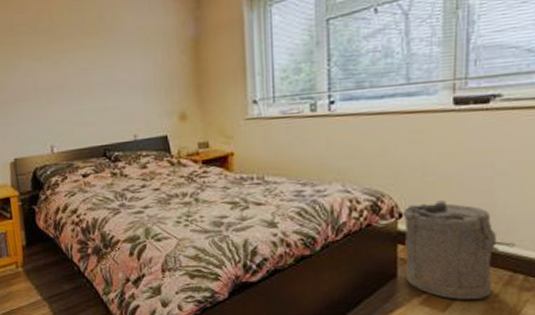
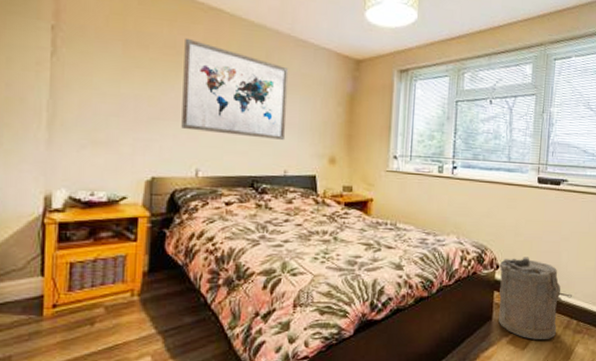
wall art: none [20,15,131,109] -> present [181,38,289,140]

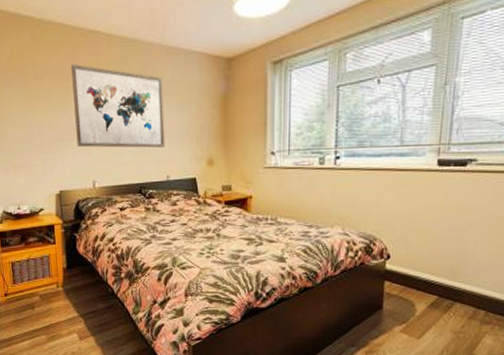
laundry hamper: present [498,257,572,340] -> none [389,245,480,329]

